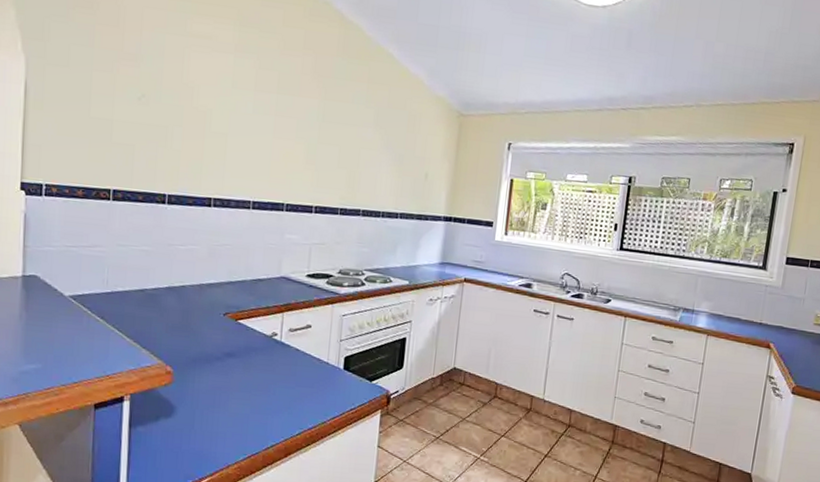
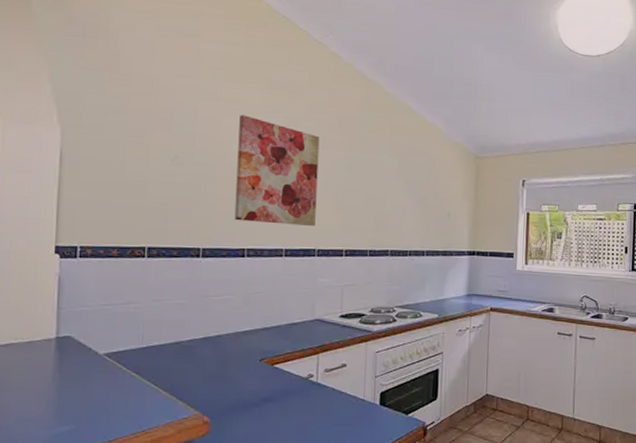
wall art: none [201,53,293,179] -> present [234,115,320,226]

